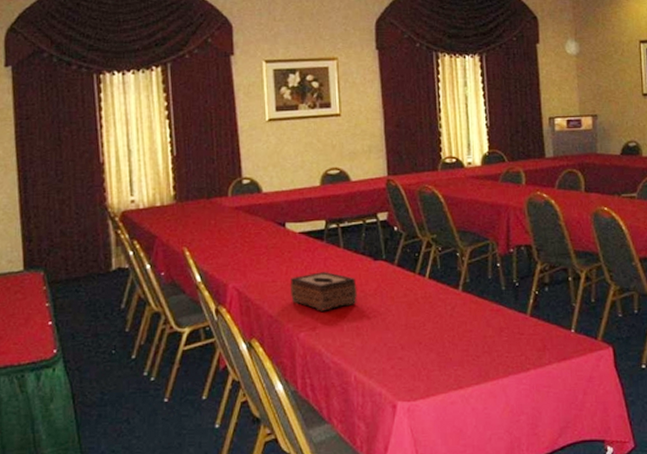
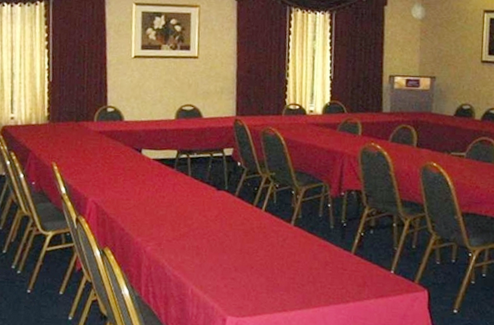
tissue box: present [290,271,357,311] -> none [141,195,200,230]

